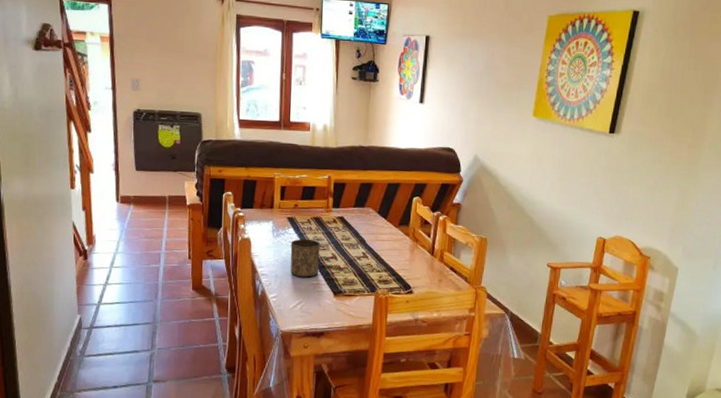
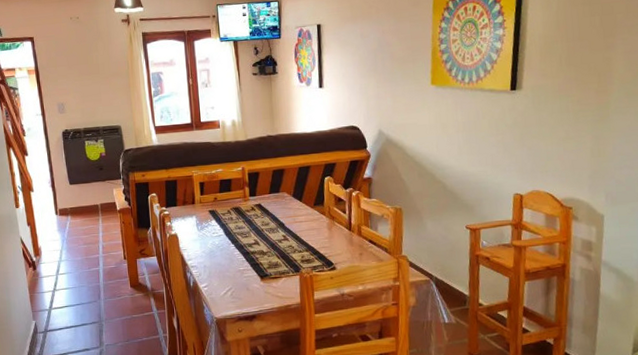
cup: present [290,238,320,278] -> none [215,228,244,266]

